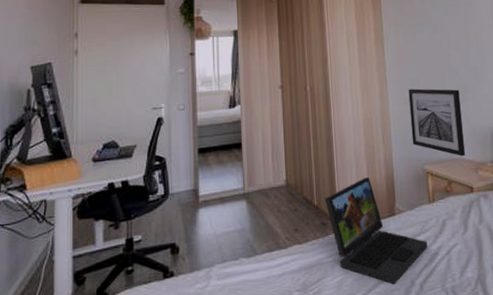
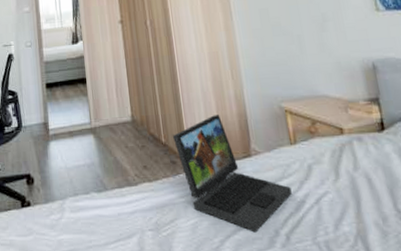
wall art: present [408,88,465,157] -> none [256,18,330,94]

